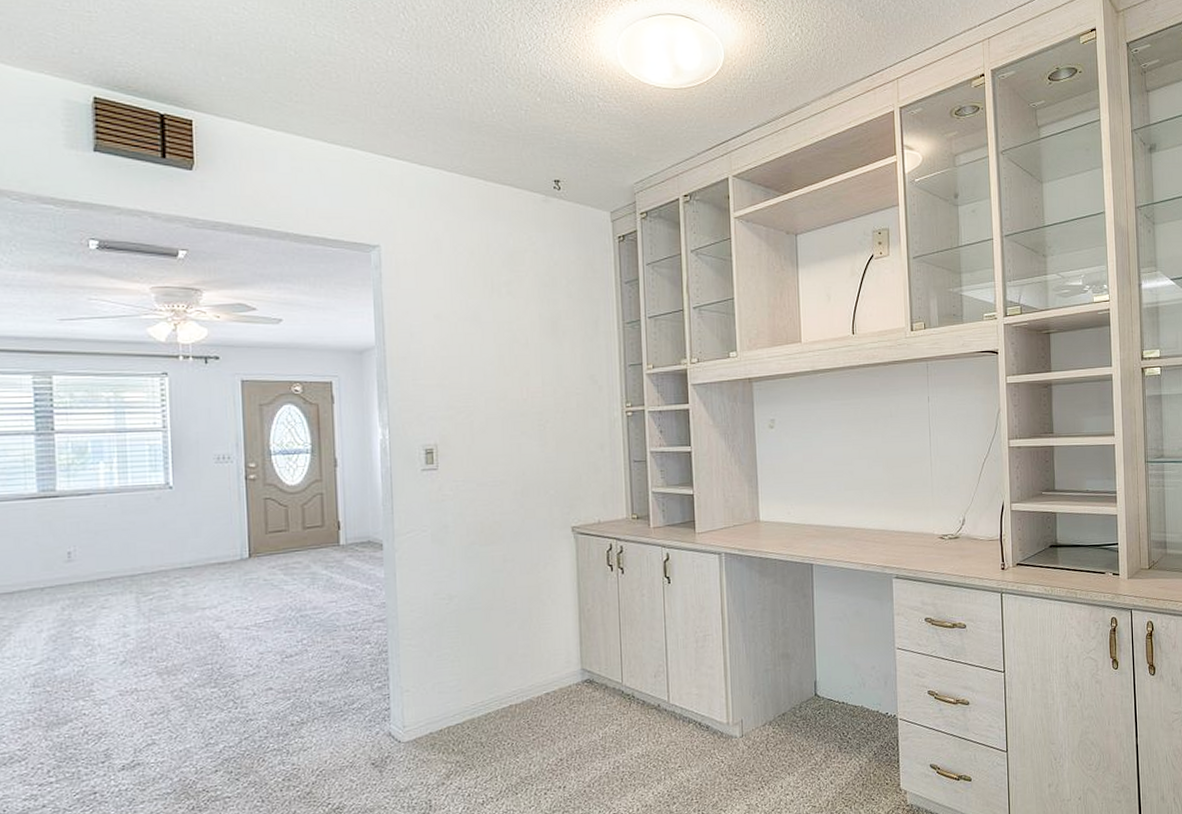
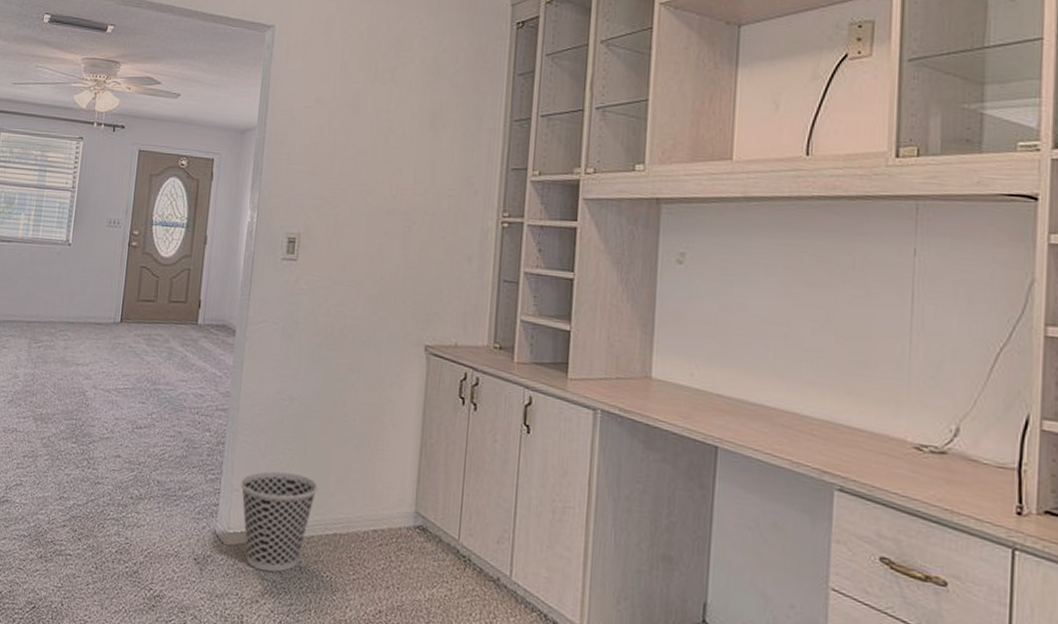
wastebasket: none [410,662,489,756] -> present [240,471,318,572]

